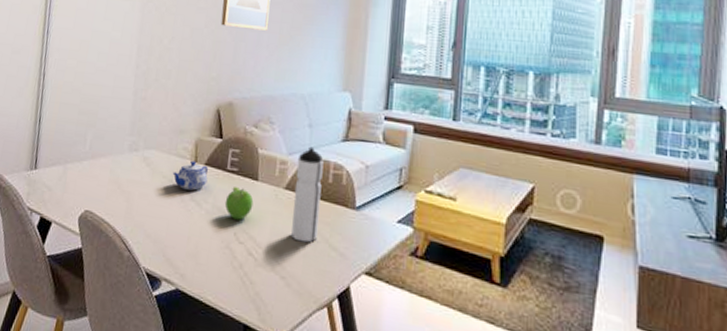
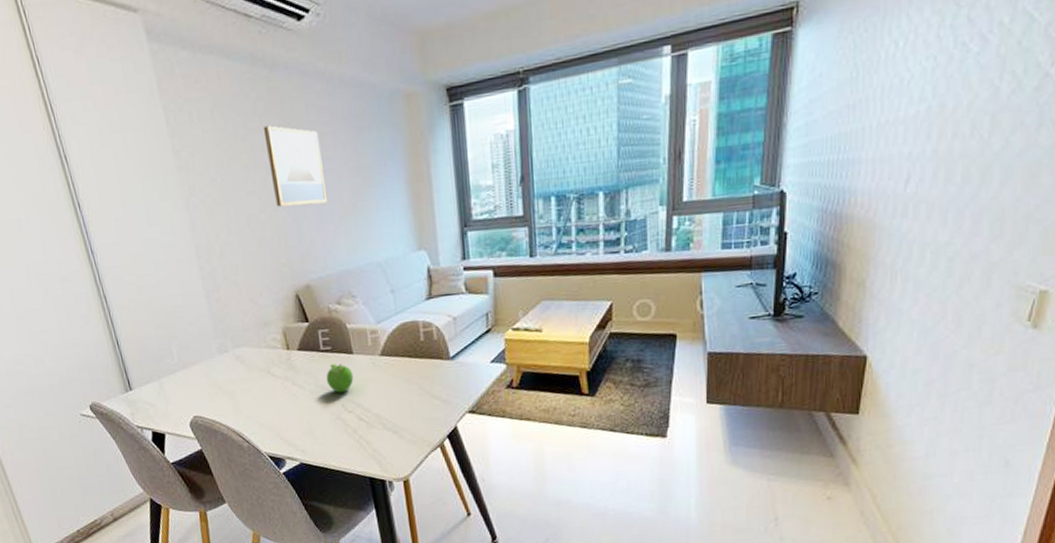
teapot: present [172,160,209,191] -> none [268,349,305,377]
water bottle: present [291,146,324,243] -> none [386,311,419,399]

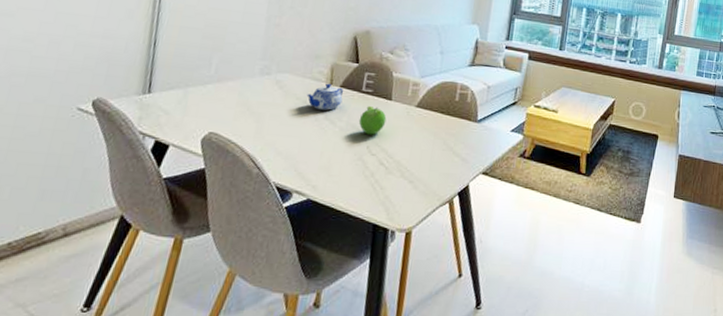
teapot: none [268,349,305,377] -> present [306,83,344,111]

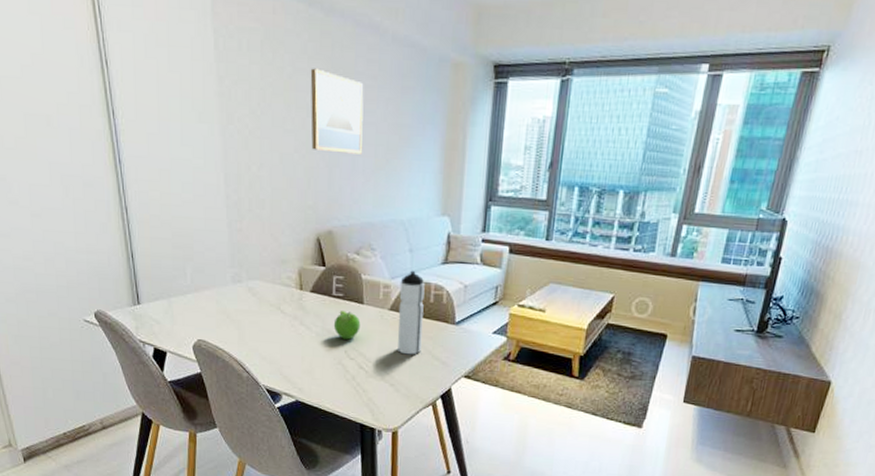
teapot: present [306,83,344,111] -> none [279,289,315,316]
water bottle: none [420,70,452,152] -> present [398,270,425,355]

